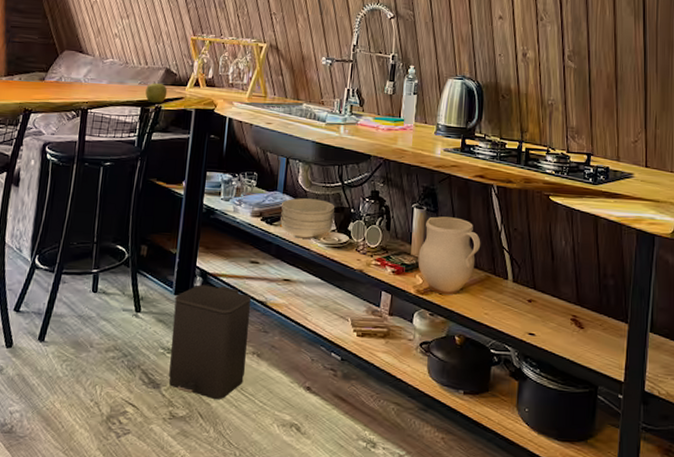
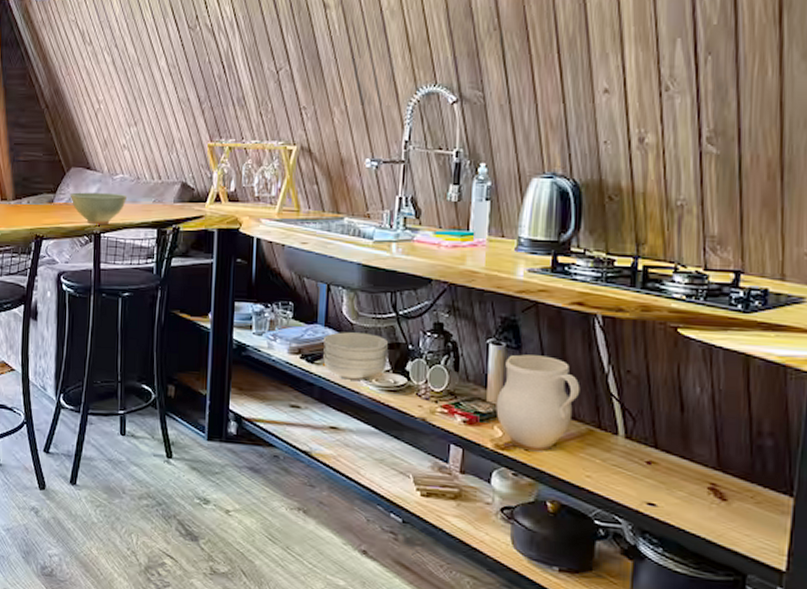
bowl: none [61,72,116,102] -> present [69,192,128,225]
fruit: present [145,81,168,104] -> none [161,198,185,224]
pedal bin: present [169,285,252,399] -> none [206,430,294,558]

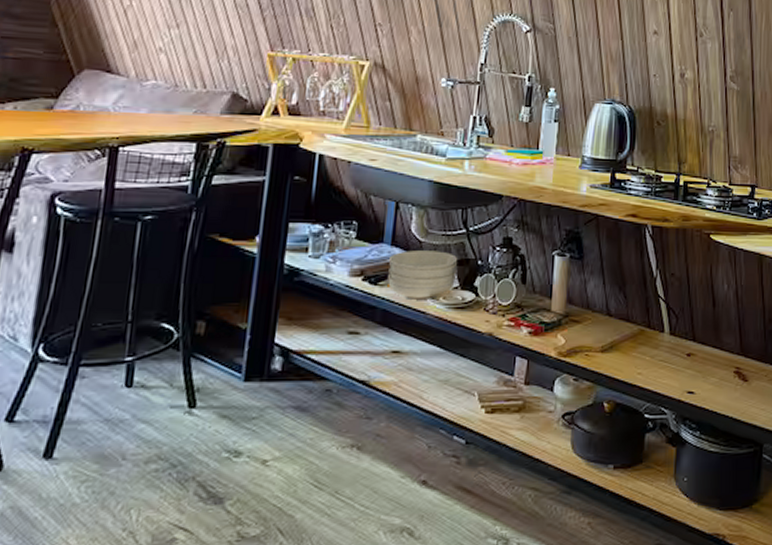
bowl: present [69,192,128,225] -> none [78,98,160,138]
ceramic jug: present [496,354,580,452] -> none [559,264,634,356]

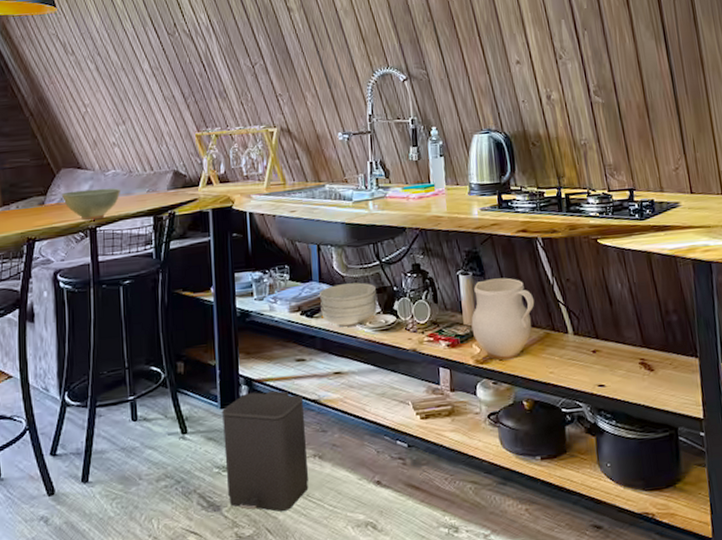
bowl: none [78,98,160,138] -> present [61,188,121,221]
pedal bin: none [236,365,350,509] -> present [222,390,309,512]
ceramic jug: none [559,264,634,356] -> present [471,277,535,361]

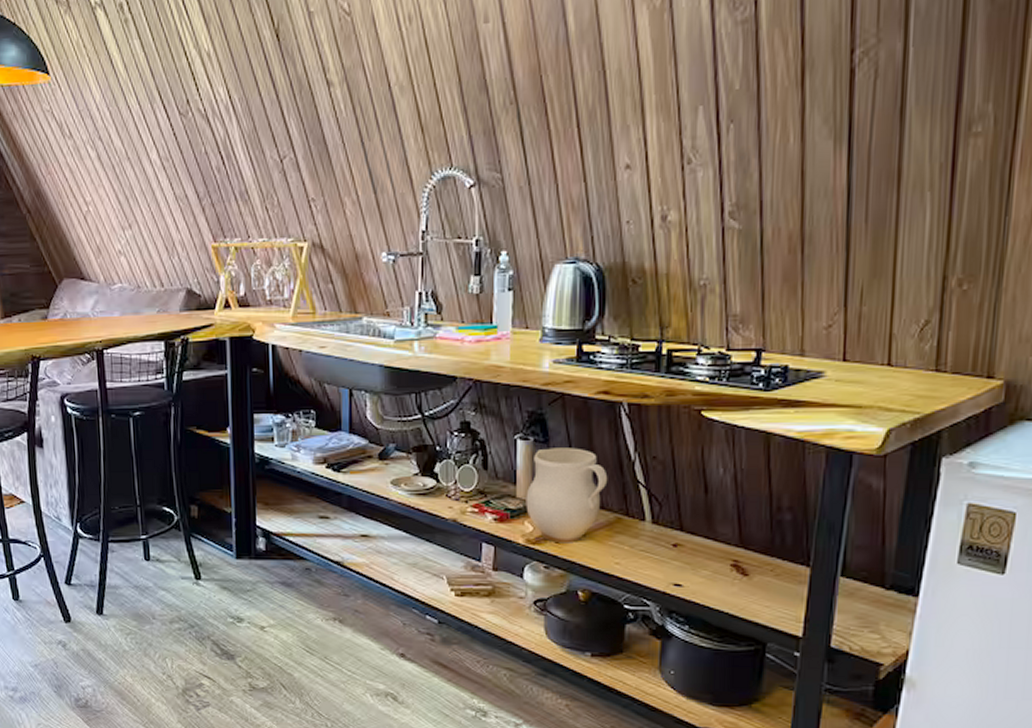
bowl: present [61,188,121,221] -> none [64,304,129,341]
pedal bin: present [222,390,309,512] -> none [238,546,327,669]
bowl: present [318,282,377,327] -> none [348,437,416,486]

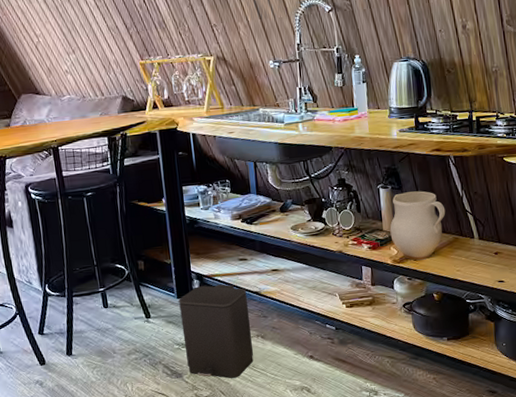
pedal bin: none [238,546,327,669] -> present [179,284,254,378]

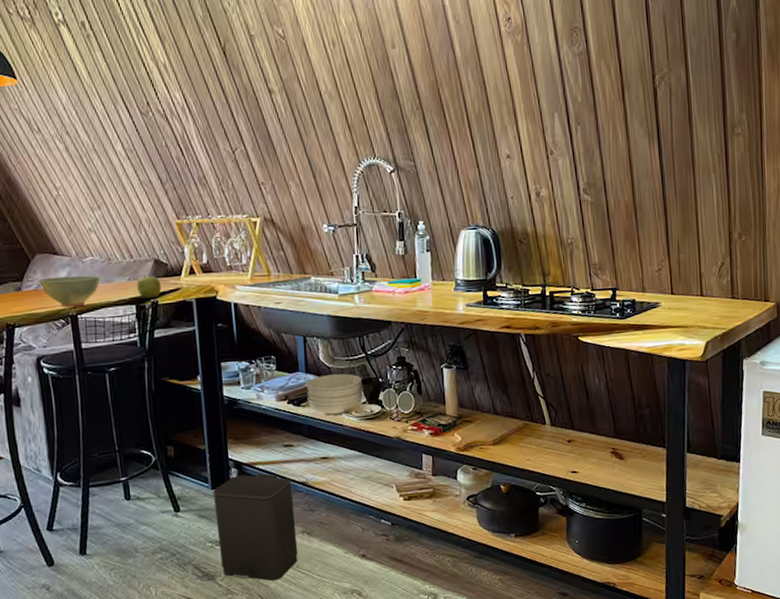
bowl: none [24,112,77,141] -> present [38,275,101,308]
fruit: none [108,110,129,132] -> present [137,275,162,299]
bowl: none [256,194,308,232] -> present [305,373,363,416]
ceramic jug: present [389,191,446,261] -> none [453,371,515,449]

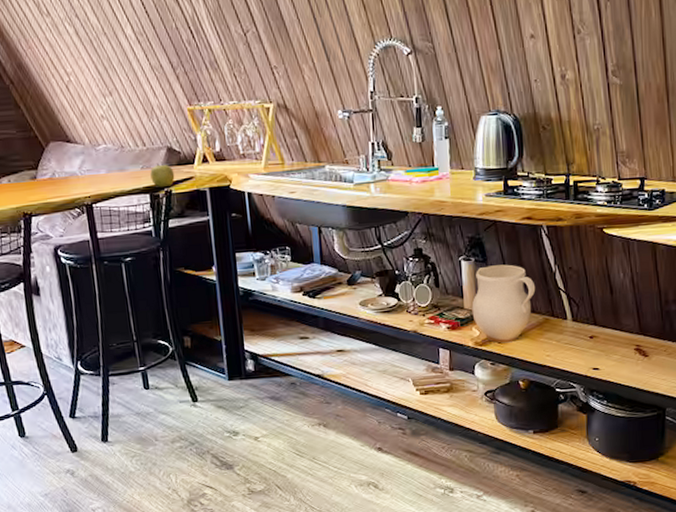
bowl: present [38,275,101,308] -> none [52,163,115,197]
pedal bin: present [213,473,298,581] -> none [230,365,314,471]
bowl: present [305,373,363,416] -> none [320,265,379,308]
ceramic jug: none [453,371,515,449] -> present [471,264,536,344]

